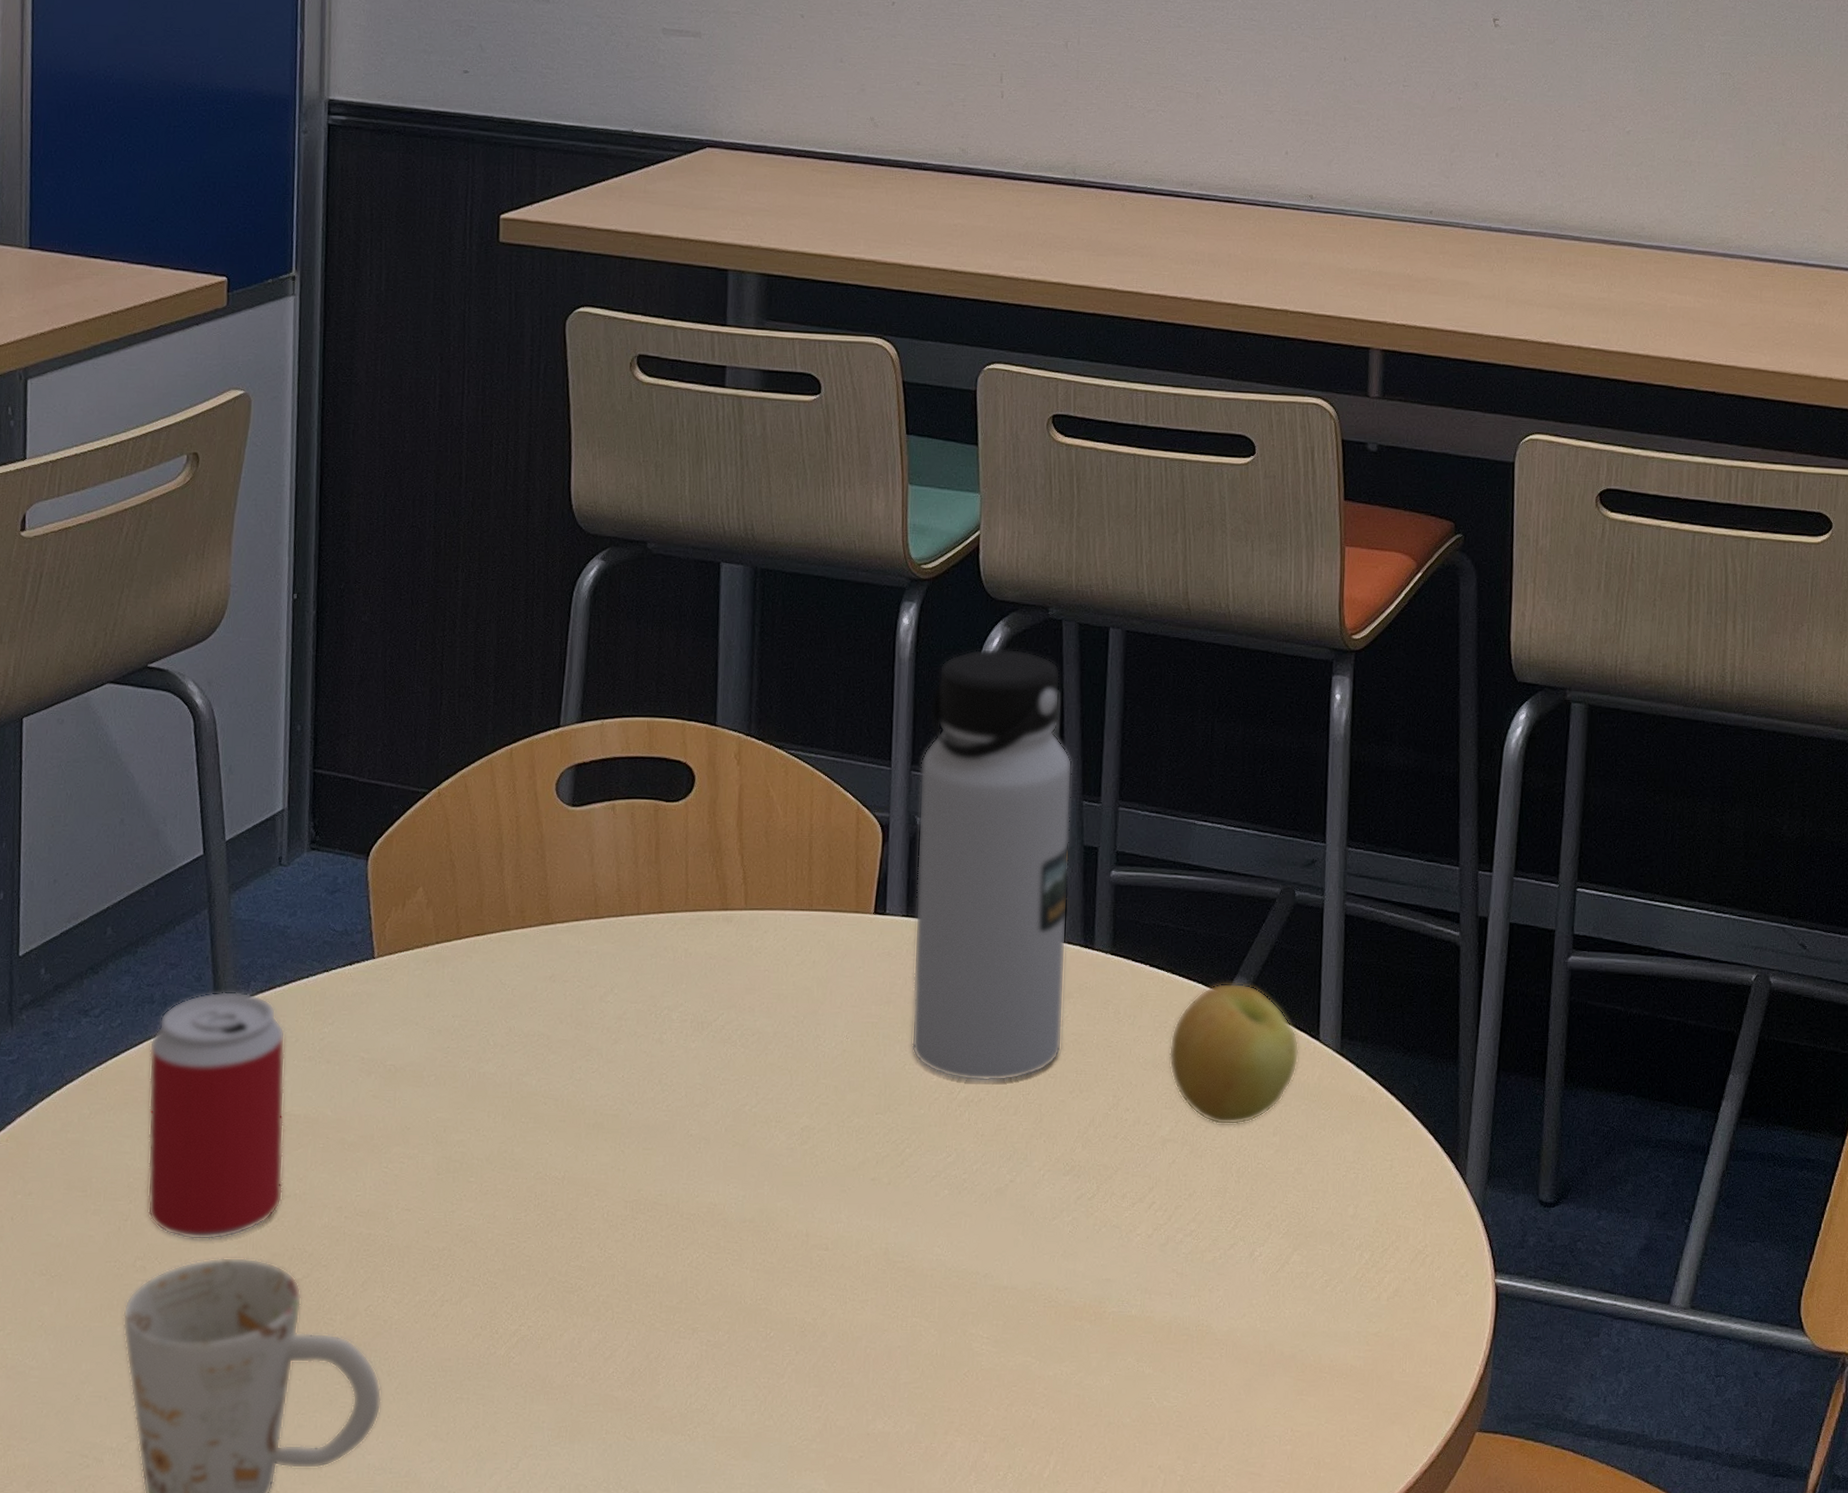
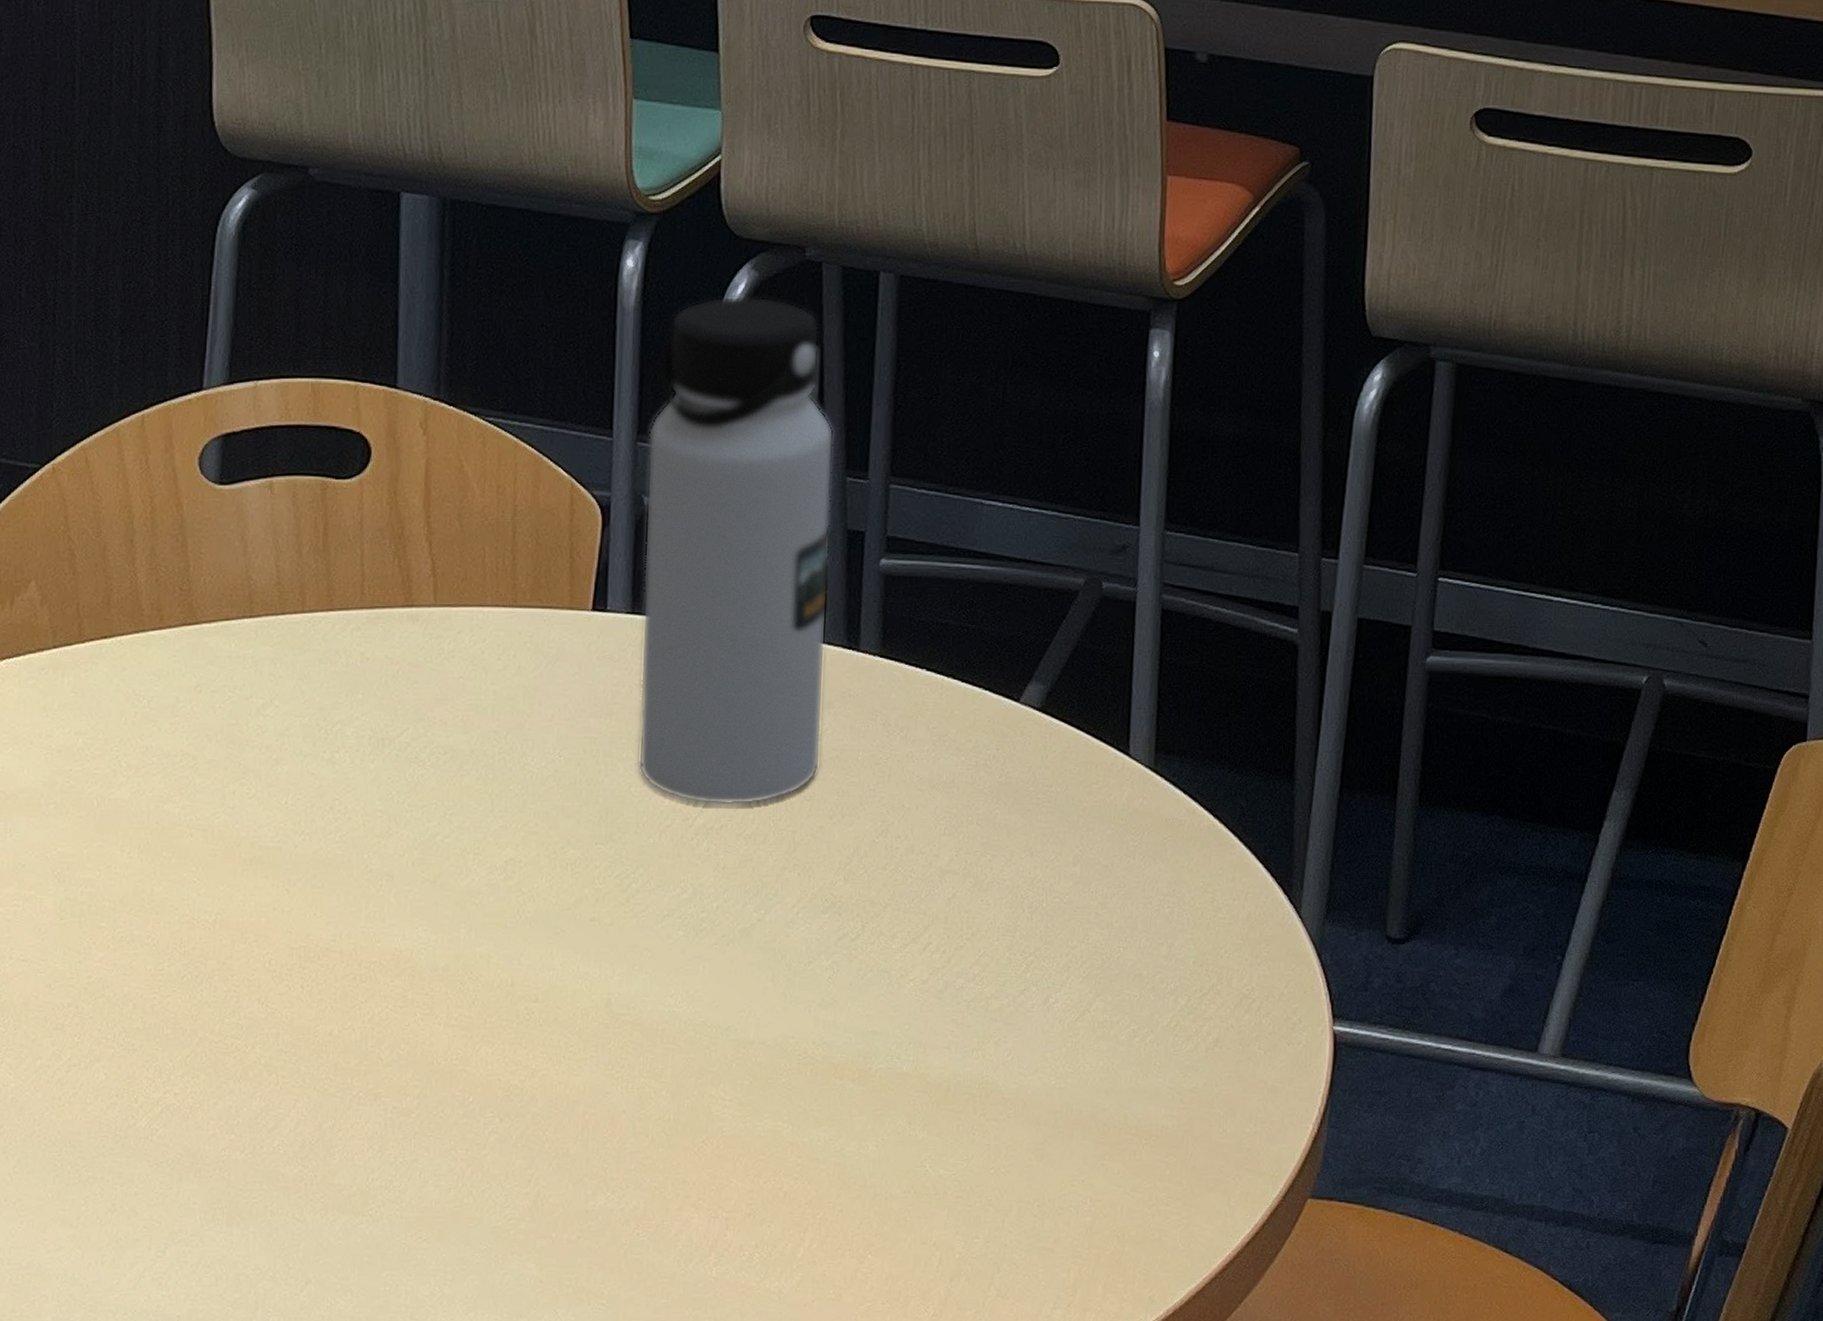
apple: present [1168,983,1299,1125] -> none [948,689,1105,853]

